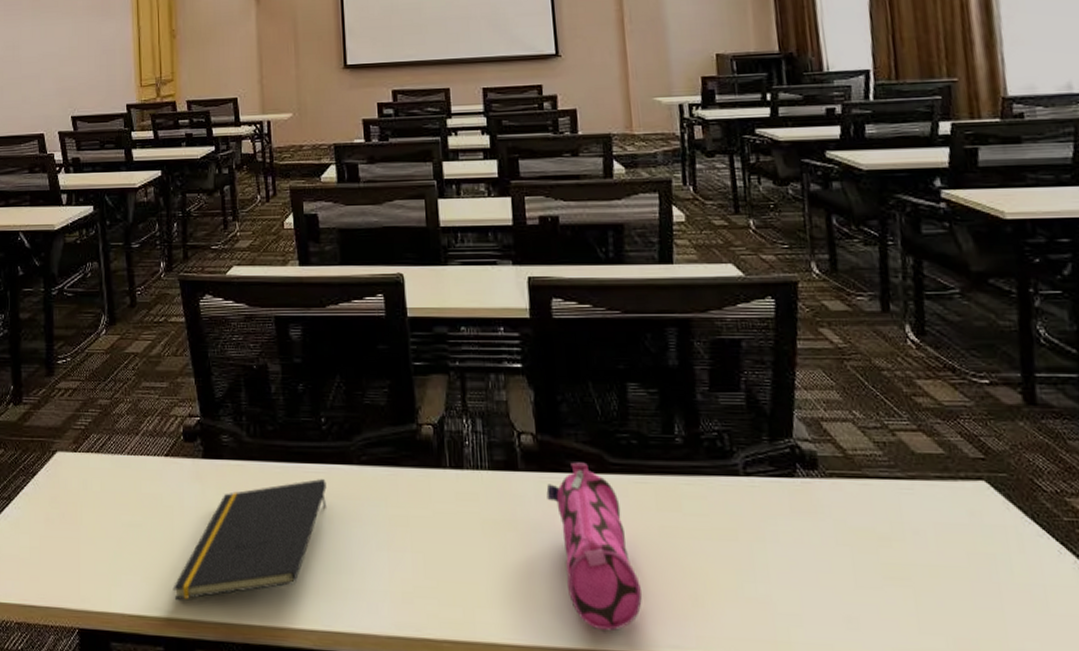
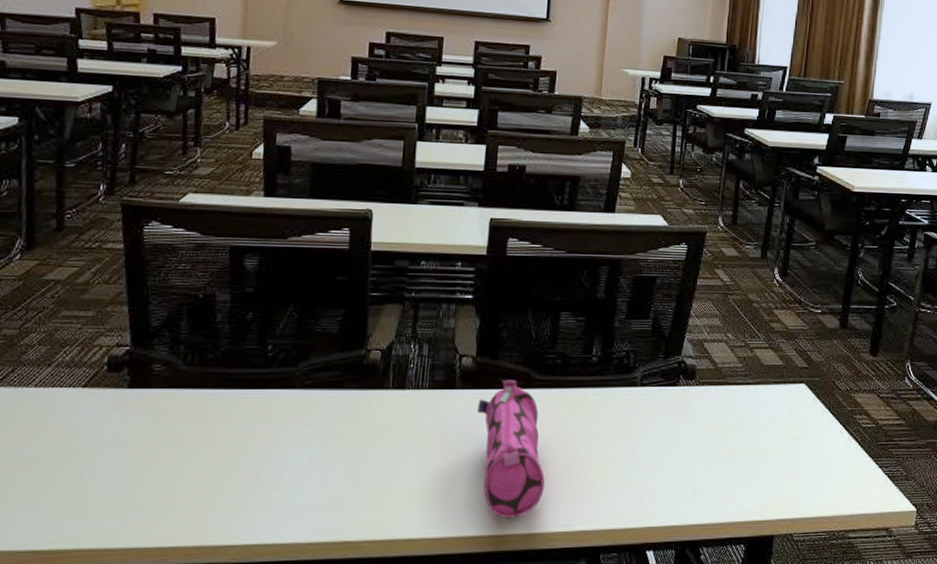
notepad: present [172,479,327,600] -> none [76,404,266,531]

